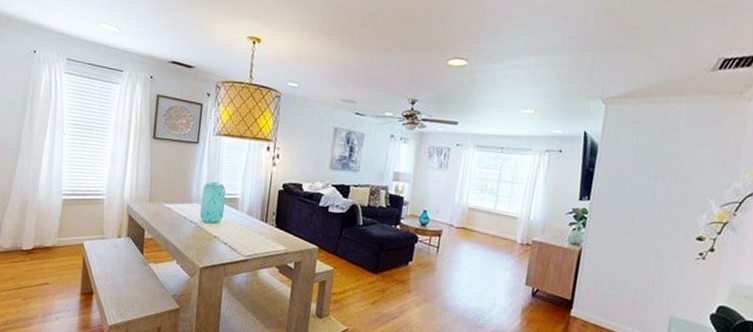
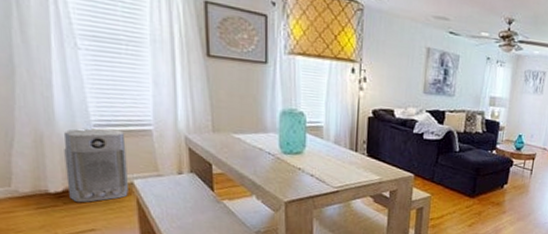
air purifier: none [36,196,84,259] -> present [64,128,128,203]

